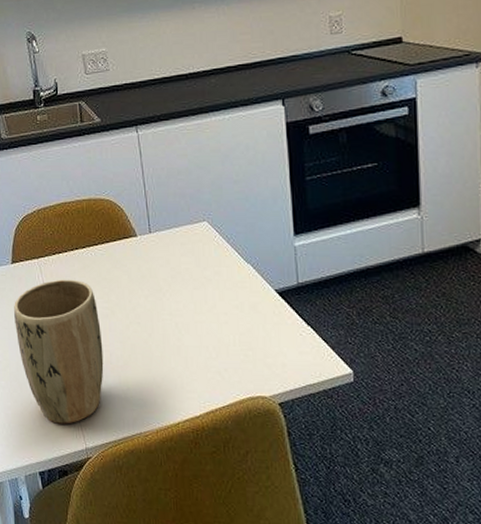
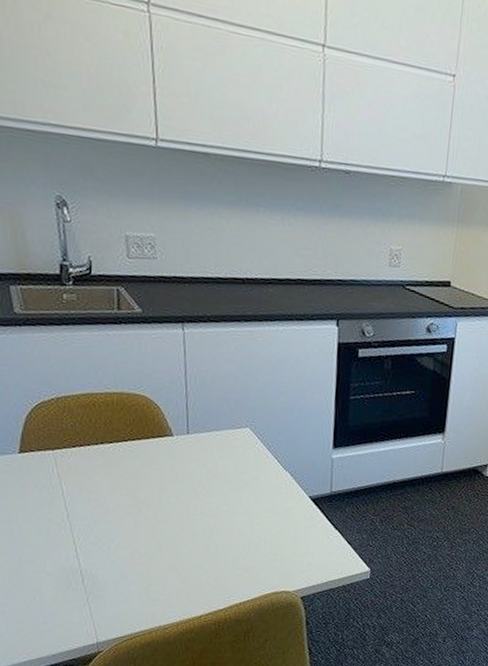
plant pot: present [14,279,104,424] -> none [19,473,125,620]

